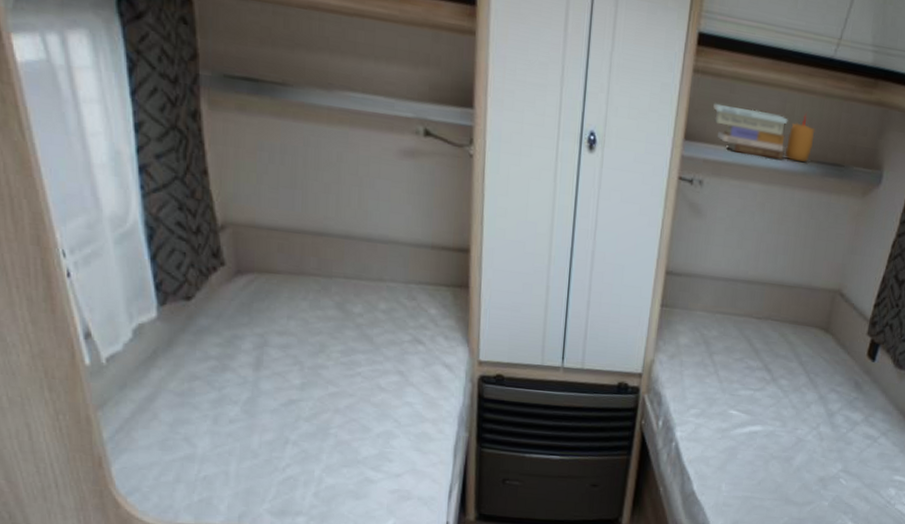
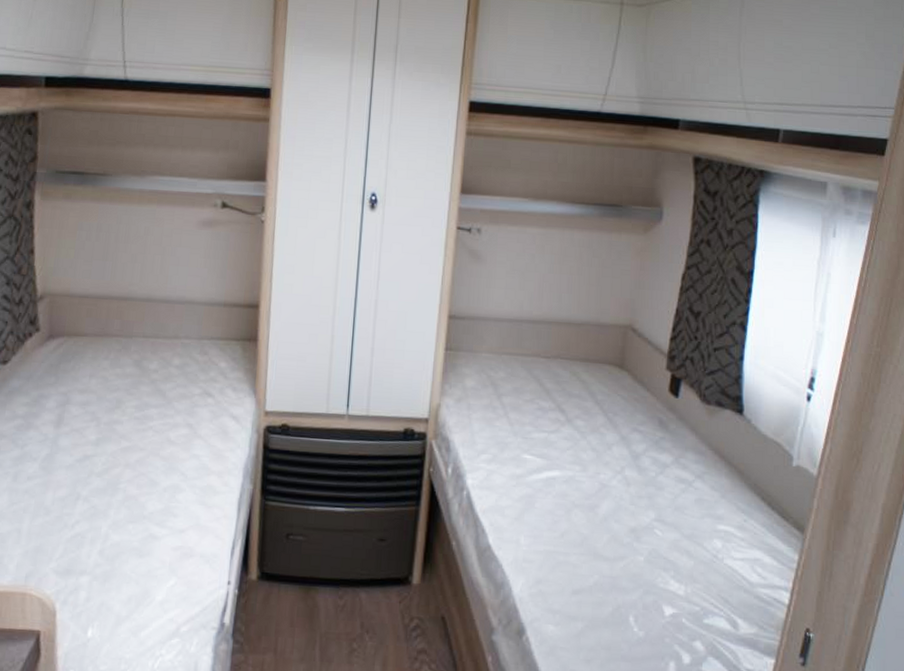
books: present [712,103,788,159] -> none [486,159,561,204]
candle: present [784,113,815,162] -> none [560,161,589,205]

